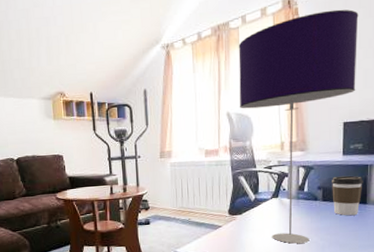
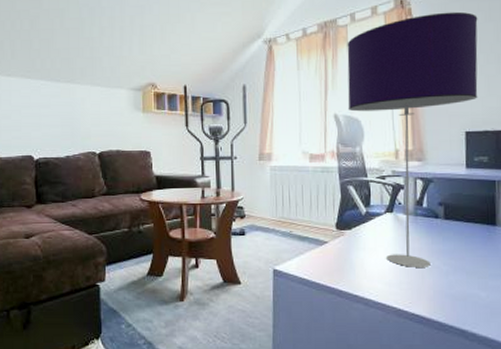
coffee cup: present [331,175,363,216] -> none [453,191,491,239]

